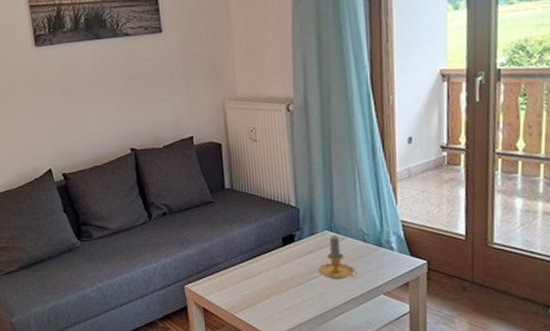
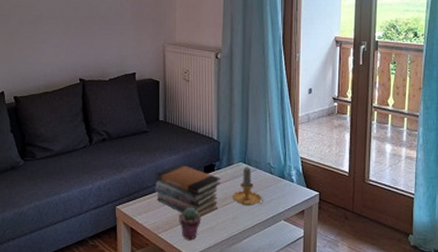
book stack: none [226,236,304,294] -> present [155,164,221,217]
potted succulent: none [256,283,284,320] -> present [179,207,202,240]

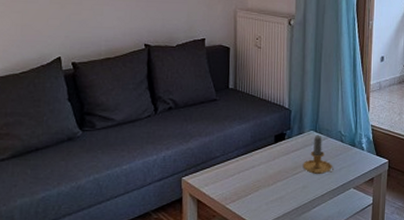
book stack: present [155,164,221,217] -> none [223,133,292,187]
potted succulent: present [179,207,202,240] -> none [247,177,271,211]

